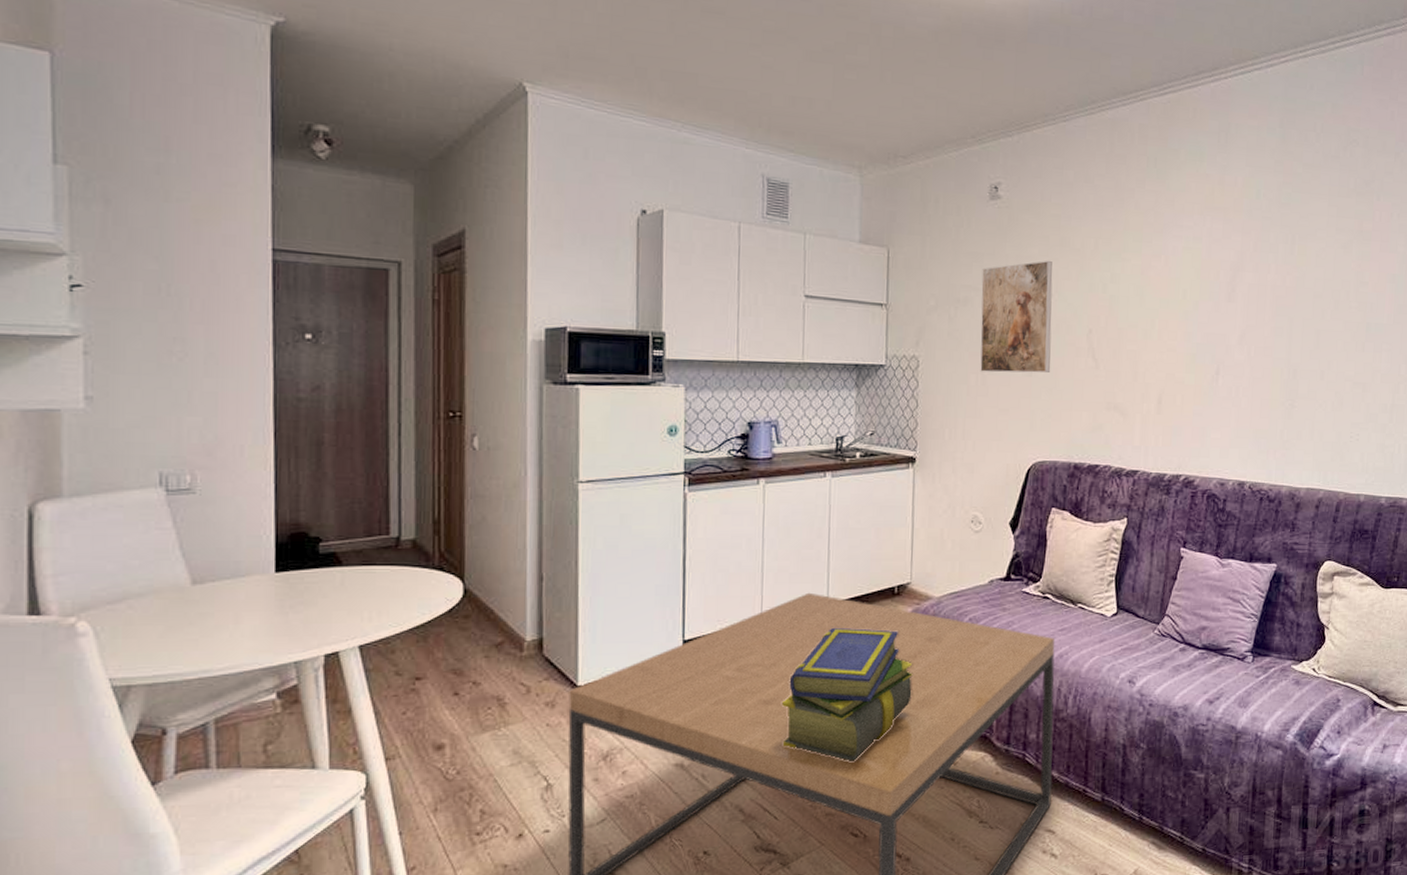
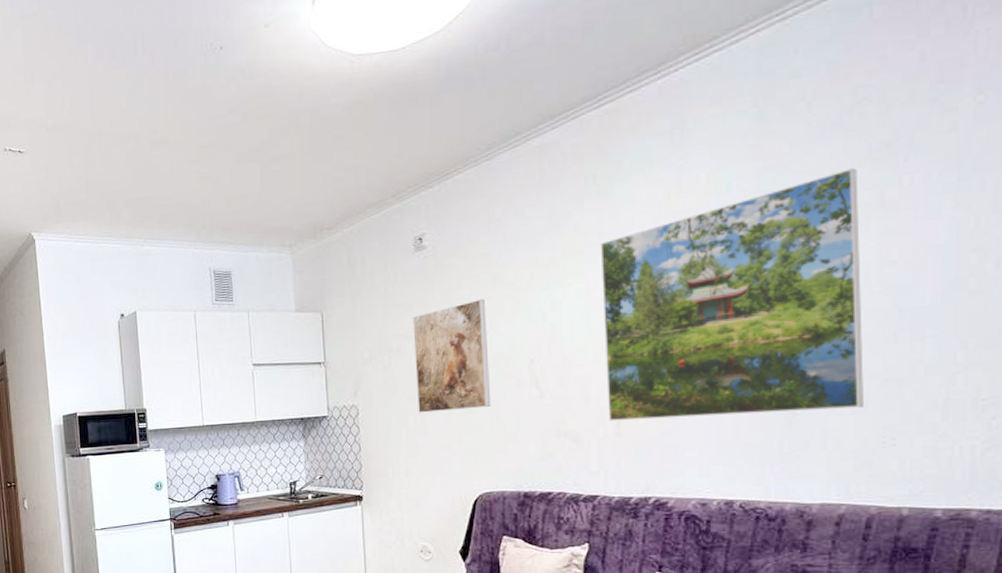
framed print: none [1152,197,1347,405] -> present [600,168,864,421]

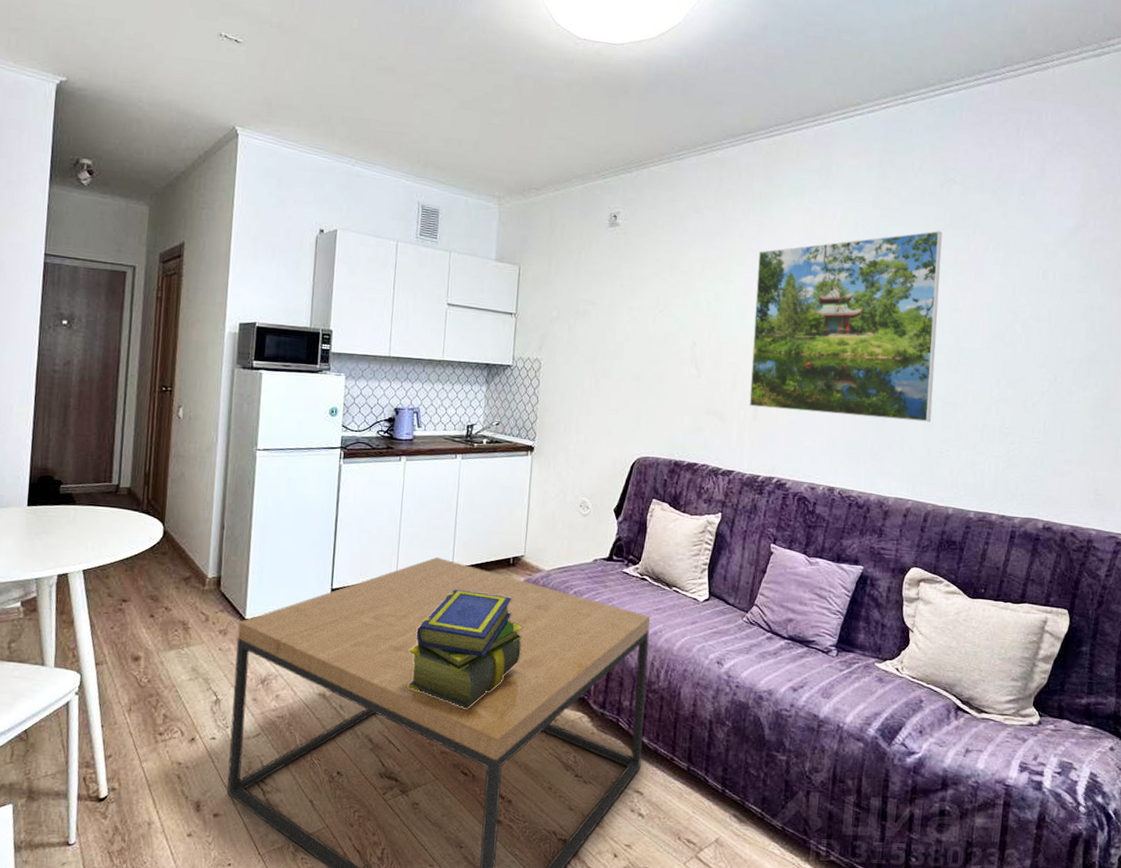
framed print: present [413,298,491,413] -> none [594,280,662,379]

